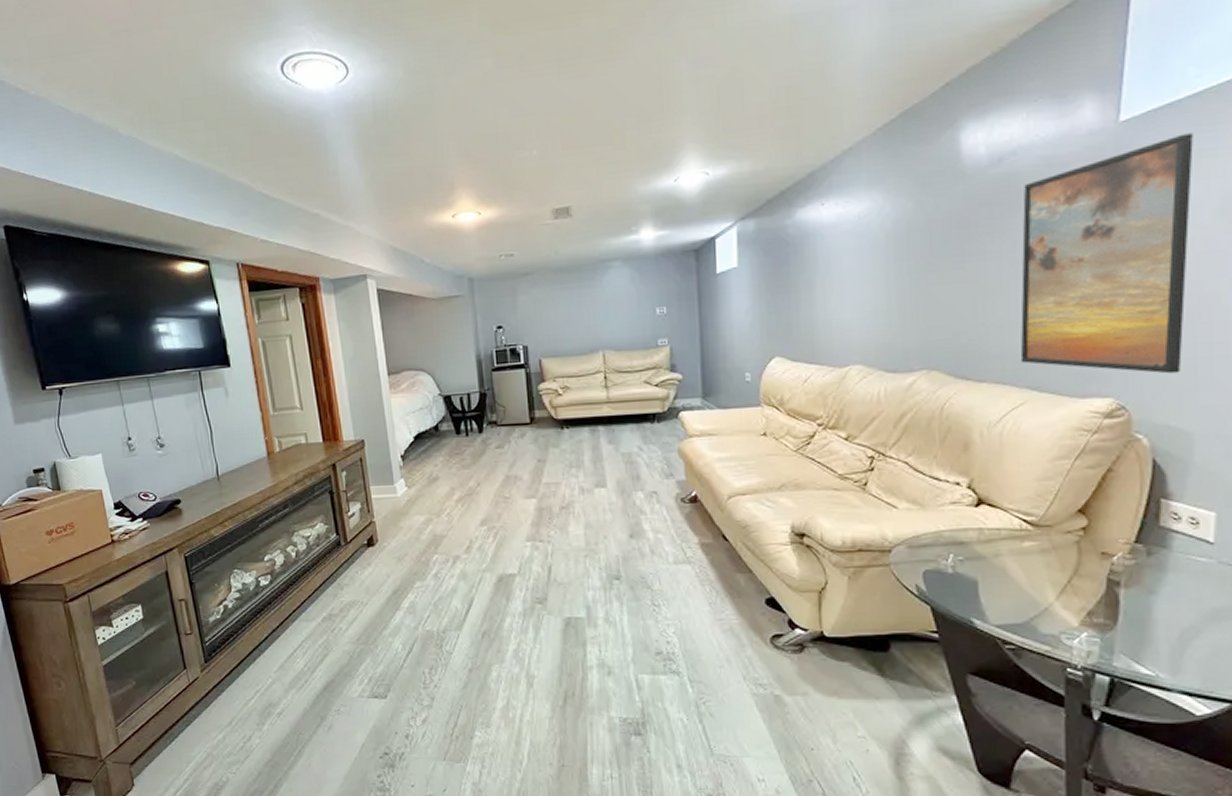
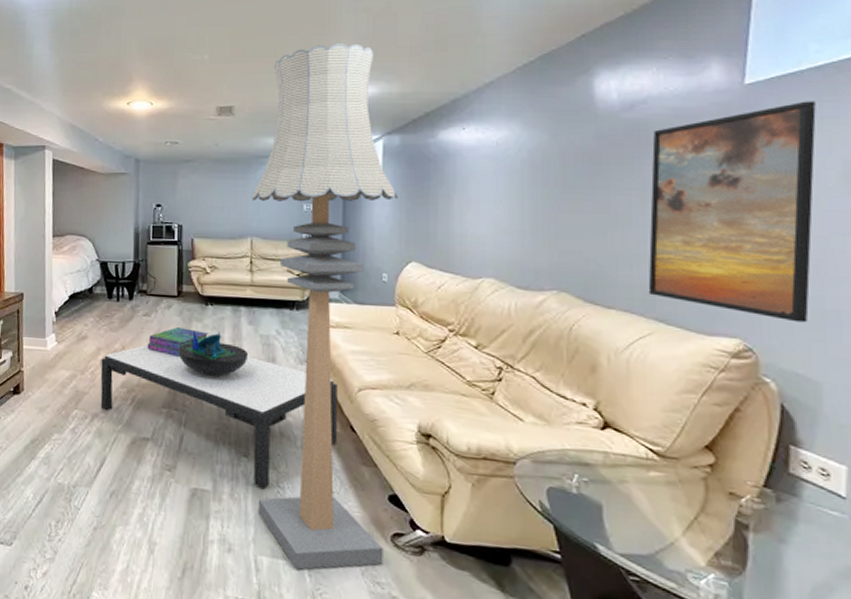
coffee table: none [456,477,709,610] -> present [100,345,338,490]
stack of books: none [503,456,567,487] -> present [147,327,208,357]
decorative bowl: none [535,456,612,502] -> present [177,330,249,376]
floor lamp: none [599,119,764,682] -> present [251,43,398,570]

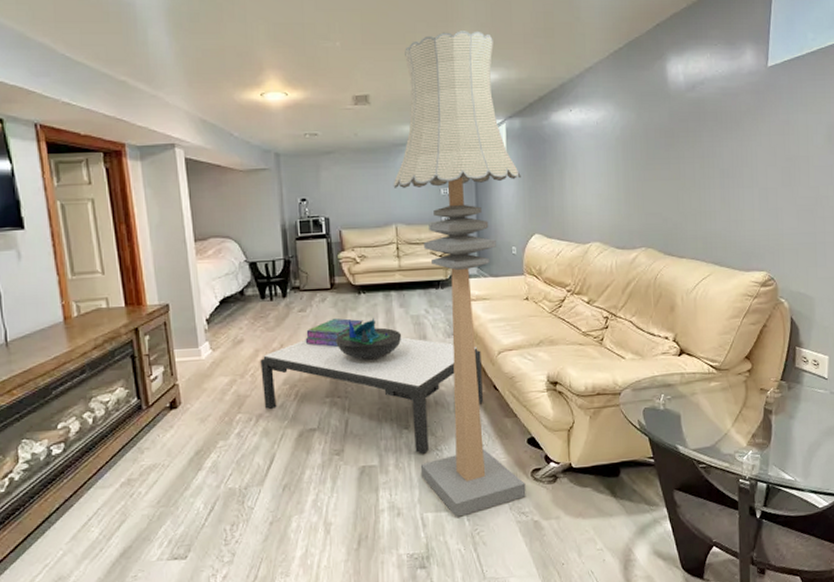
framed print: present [648,101,816,323] -> none [707,80,812,254]

